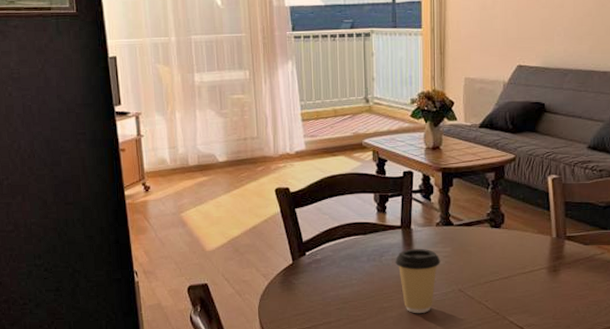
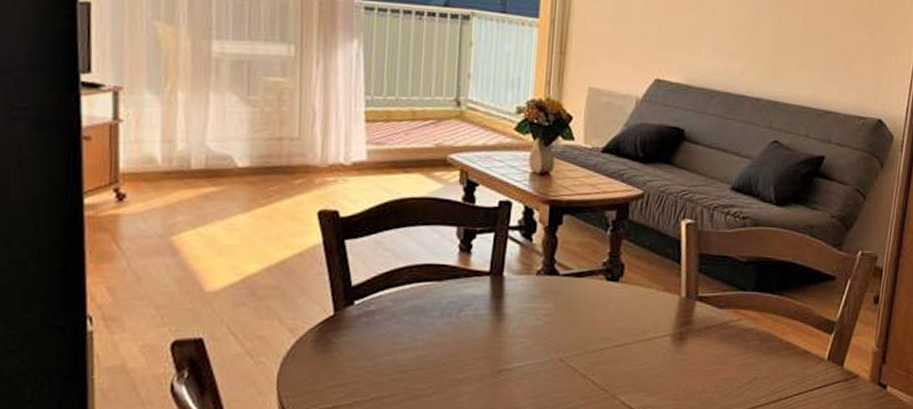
coffee cup: present [395,248,441,314] -> none [478,302,539,389]

